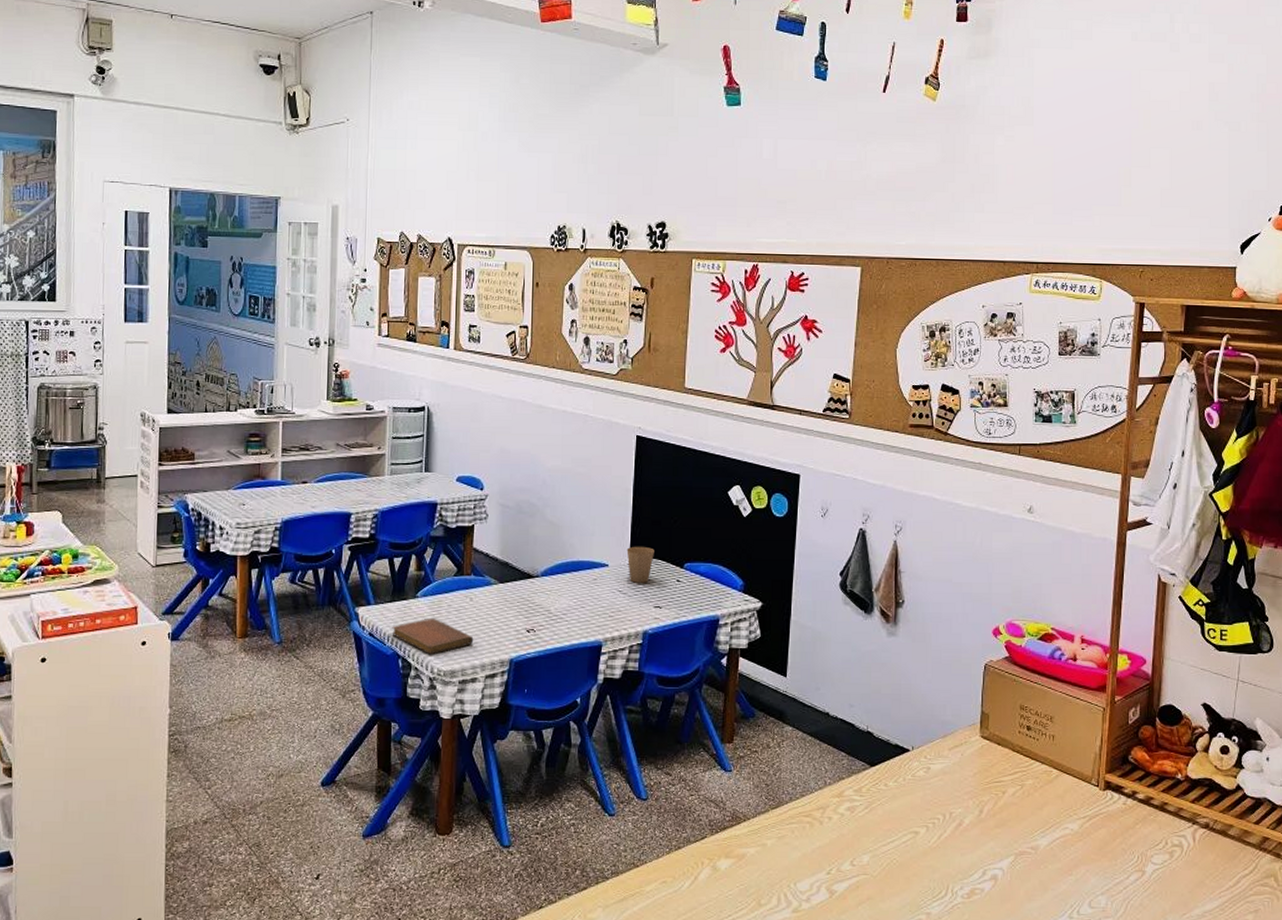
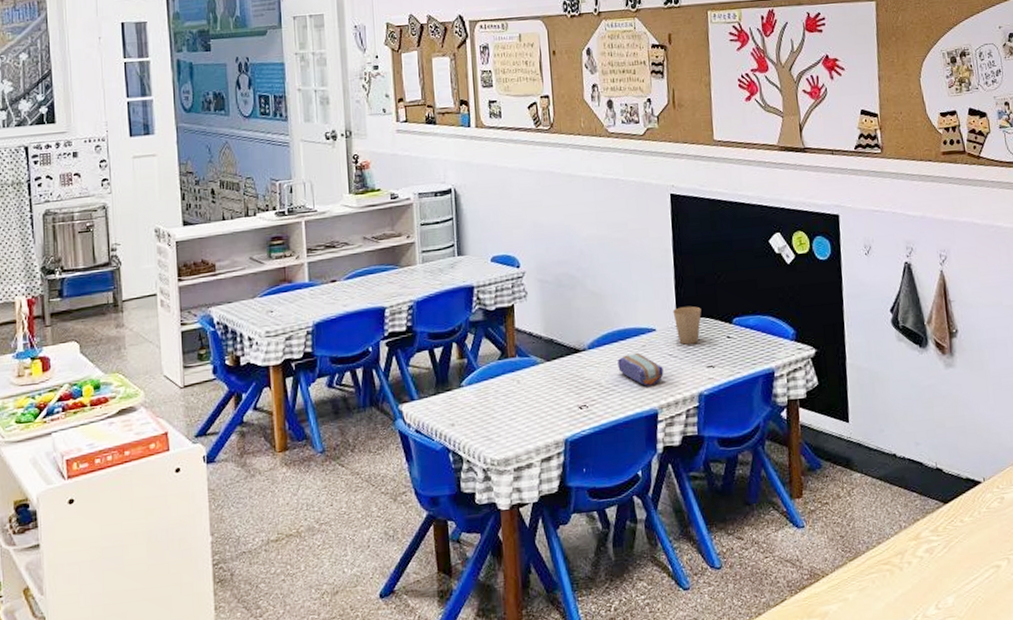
notebook: present [392,617,474,655] -> none [439,406,525,445]
pencil case: none [568,585,612,618] -> present [618,352,664,386]

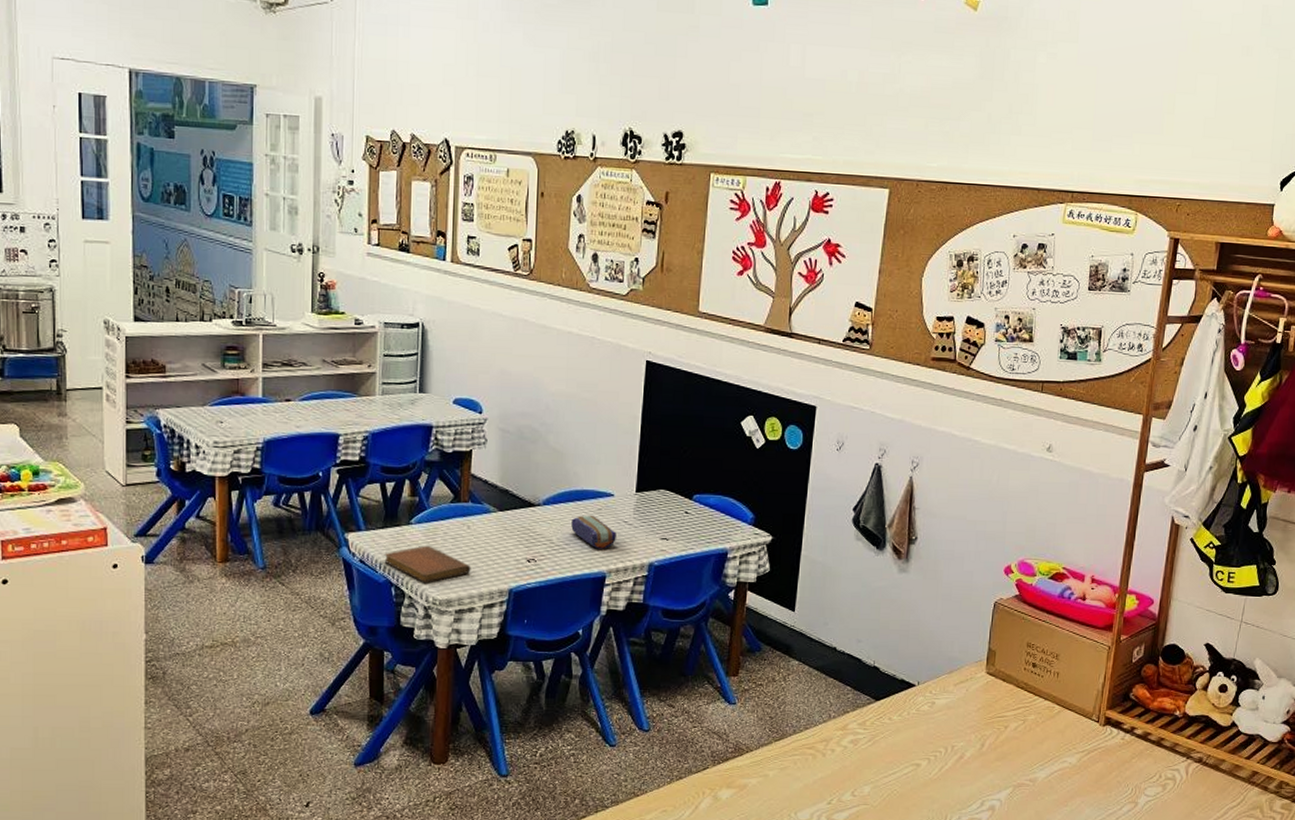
notebook: none [439,406,525,445] -> present [384,545,471,583]
paper cup: present [672,305,702,345] -> none [633,476,663,514]

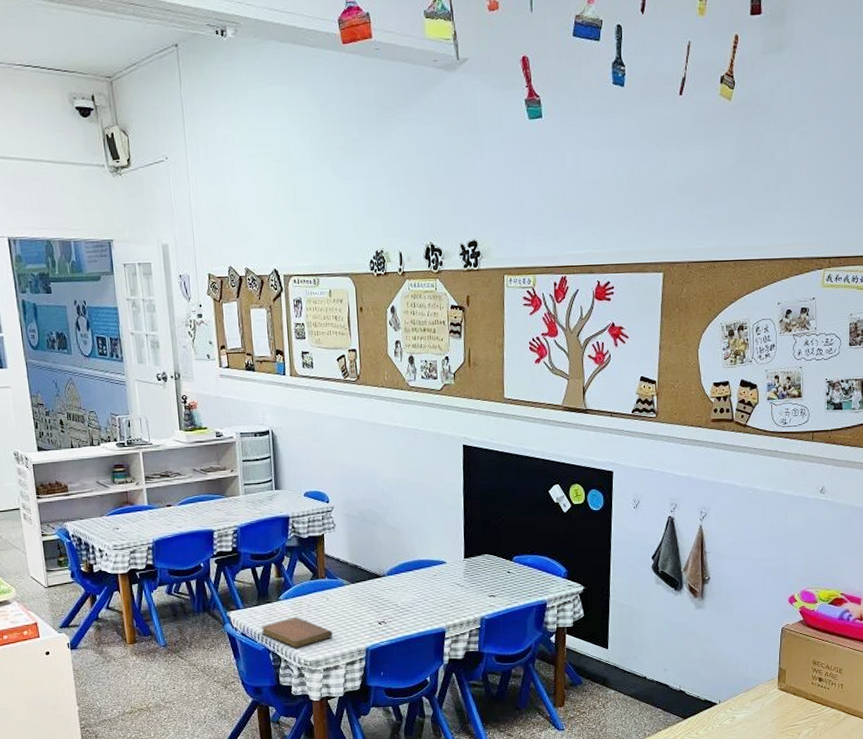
pencil case: present [571,515,616,549] -> none [412,580,451,609]

